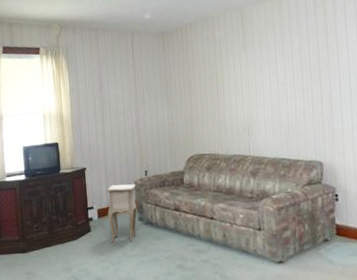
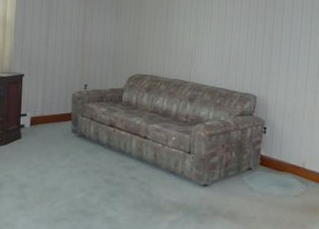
side table: present [107,184,138,246] -> none [41,94,74,155]

